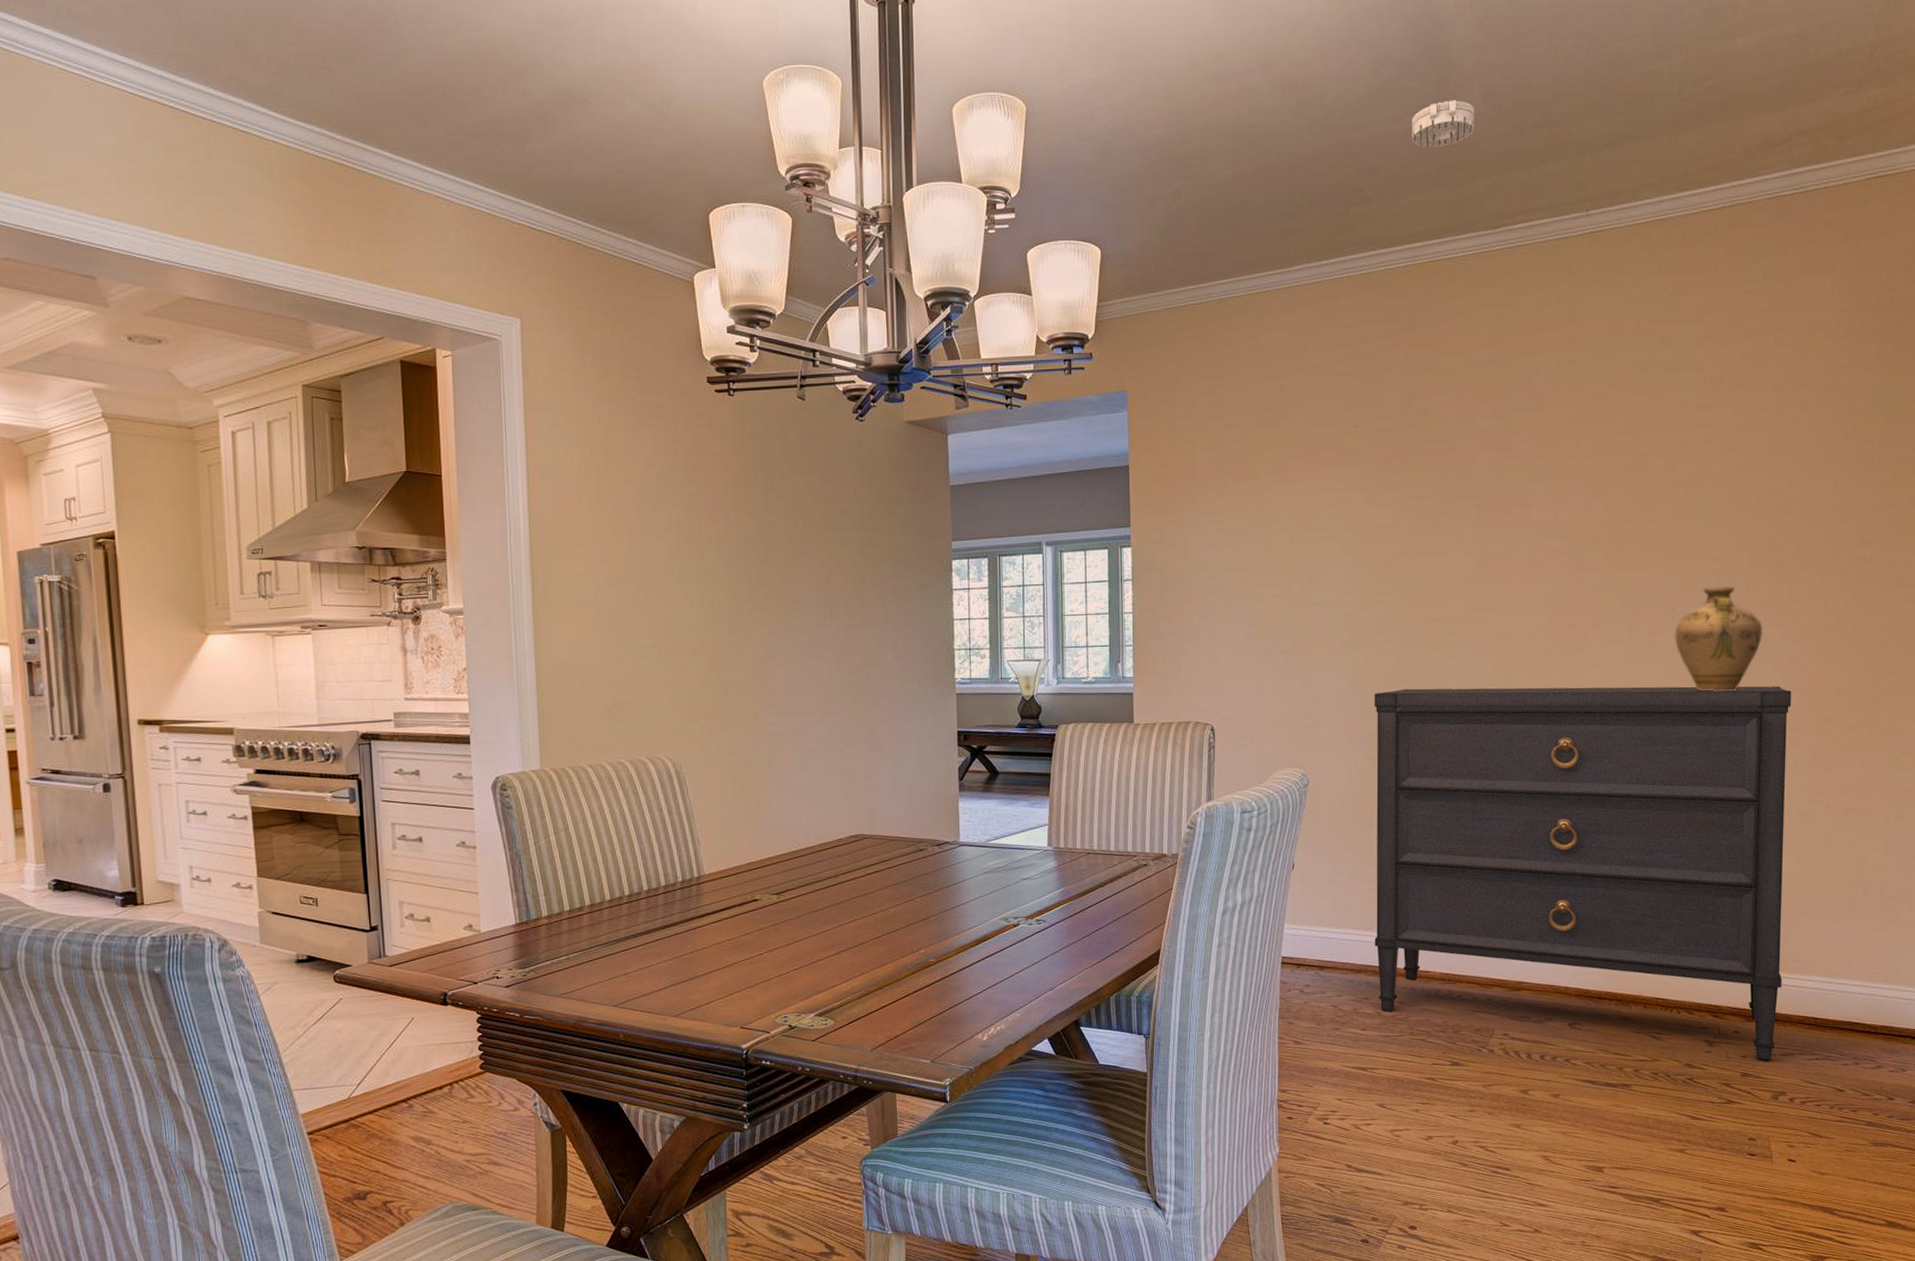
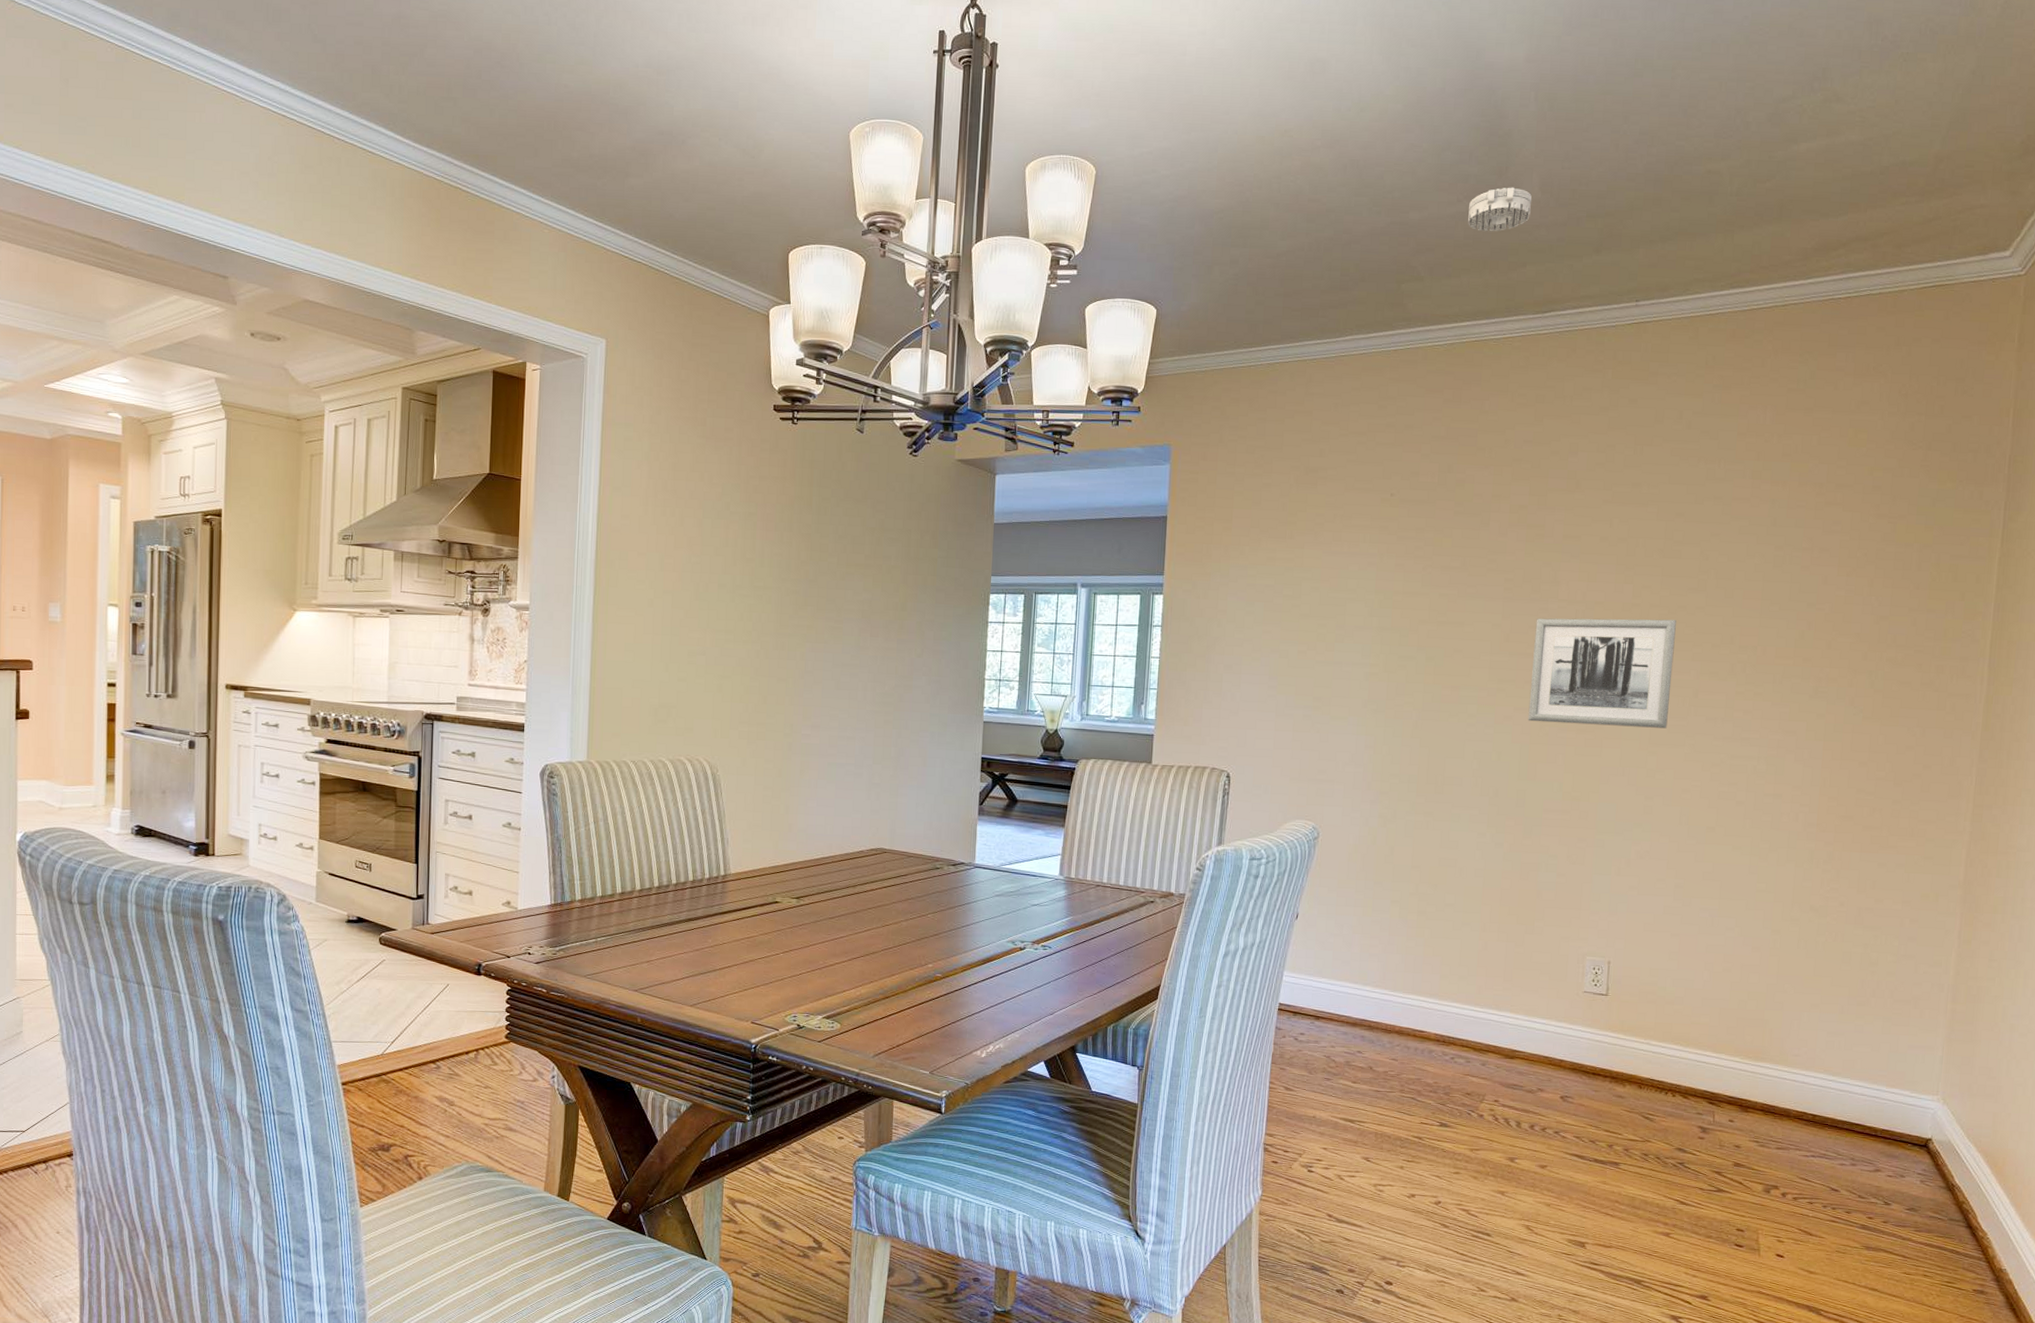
dresser: present [1374,686,1791,1061] -> none [1371,752,1812,1153]
wall art: none [1509,534,1648,648] -> present [1528,618,1676,729]
jug: present [1675,587,1763,691] -> none [1695,677,1787,781]

